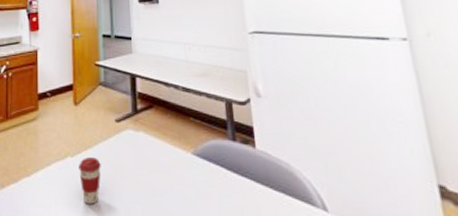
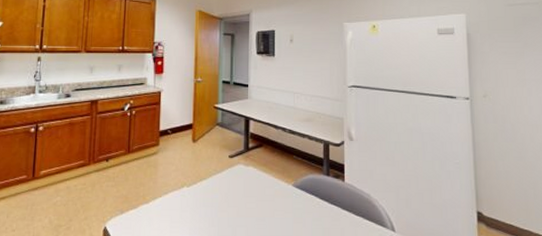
coffee cup: present [79,158,101,204] -> none [193,188,214,227]

